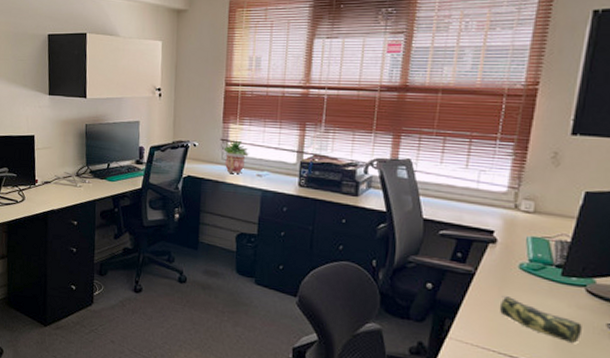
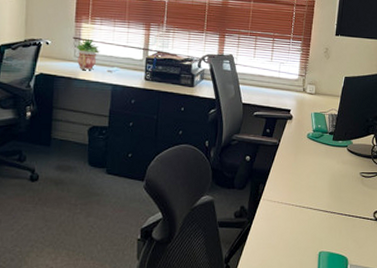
pencil case: present [499,296,582,344] -> none [295,160,346,191]

